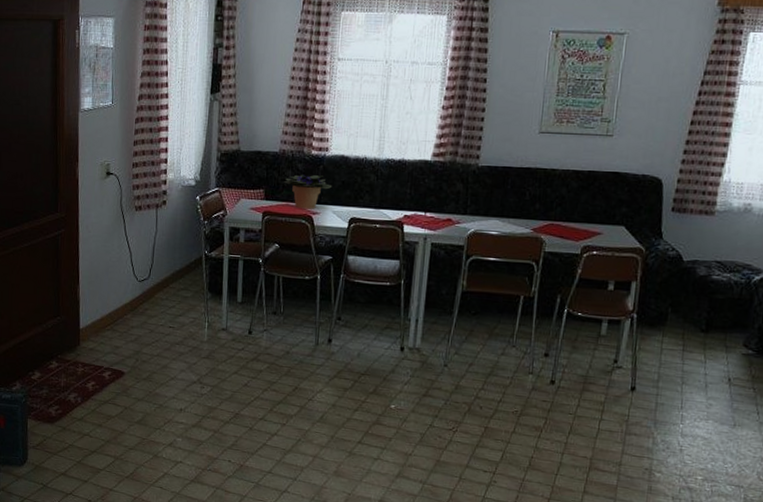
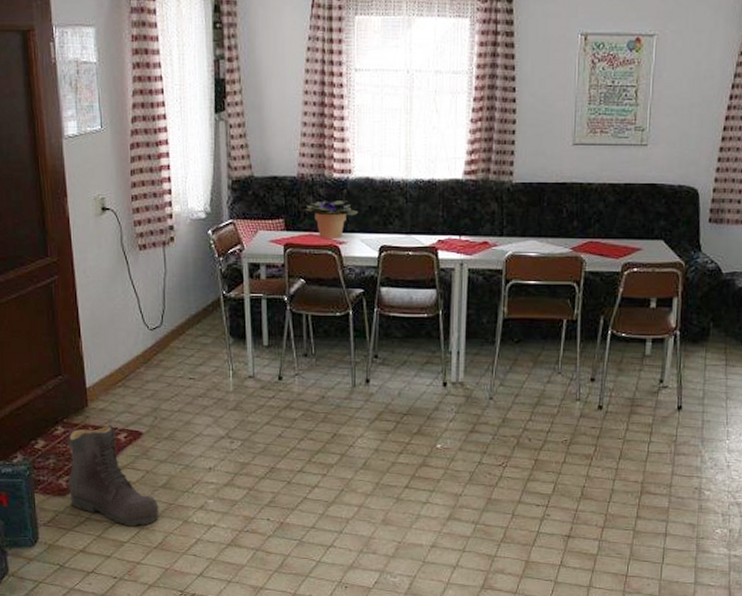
boot: none [57,363,133,456] -> present [68,425,159,527]

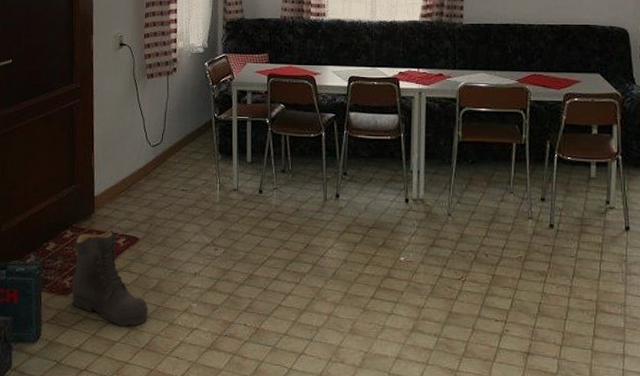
potted flower: present [305,201,359,239] -> none [286,38,331,70]

